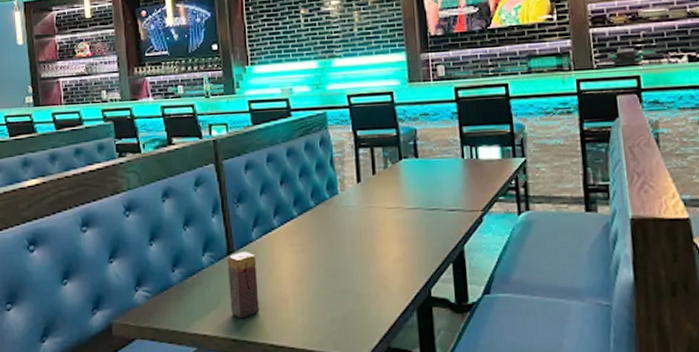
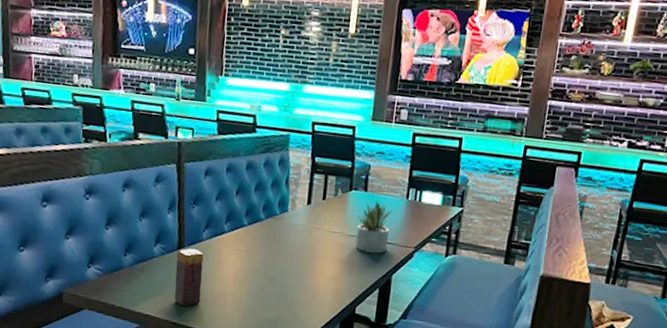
succulent plant: none [413,165,453,225] -> present [355,201,393,254]

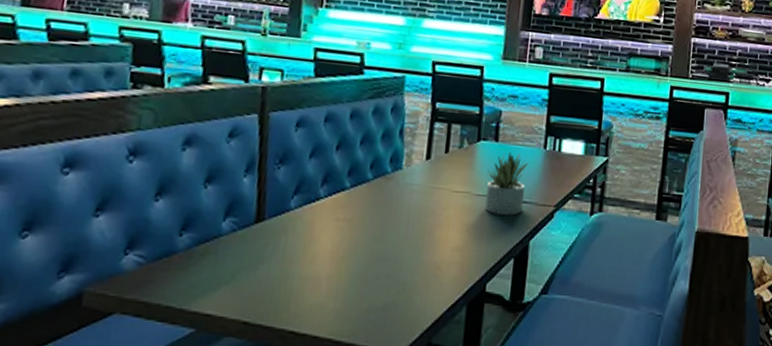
candle: present [174,248,204,307] -> none [247,221,291,299]

